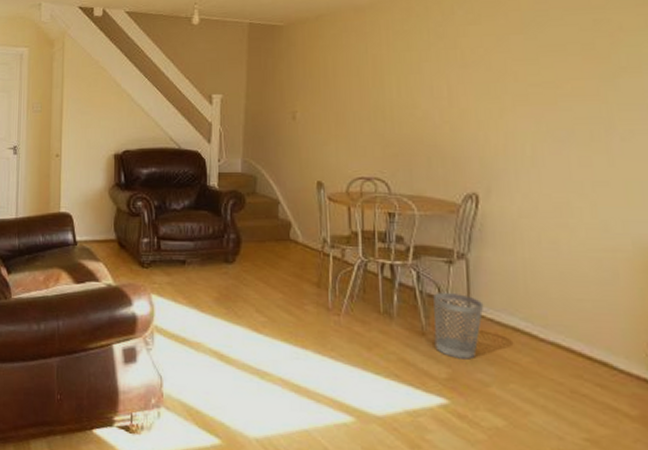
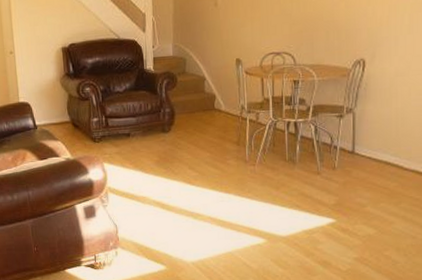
wastebasket: present [433,293,484,360] -> none [326,140,365,189]

